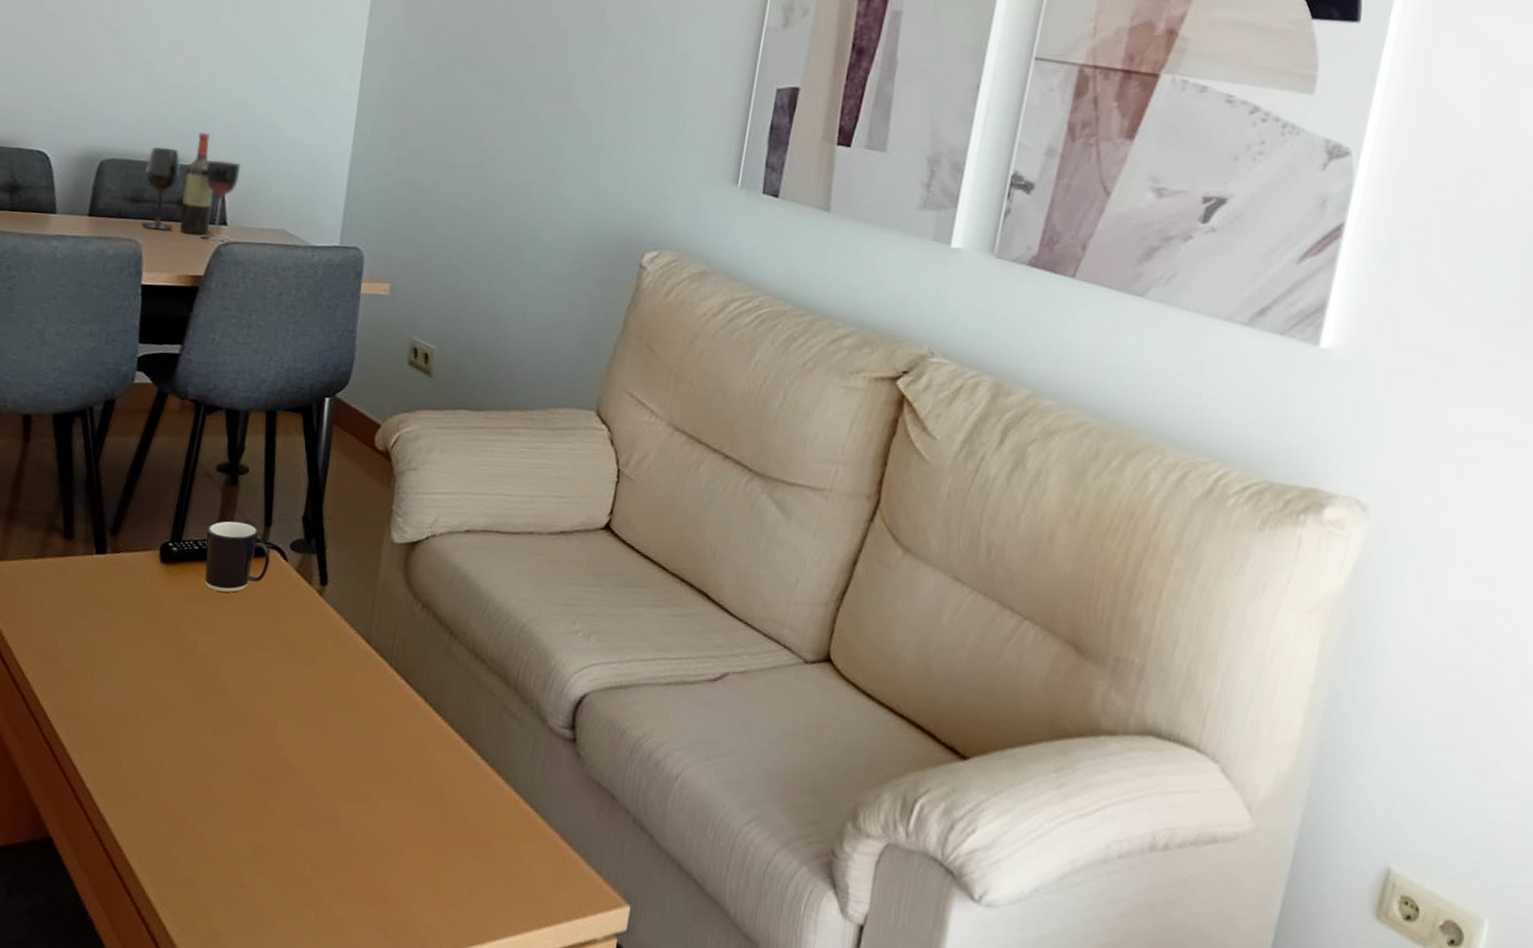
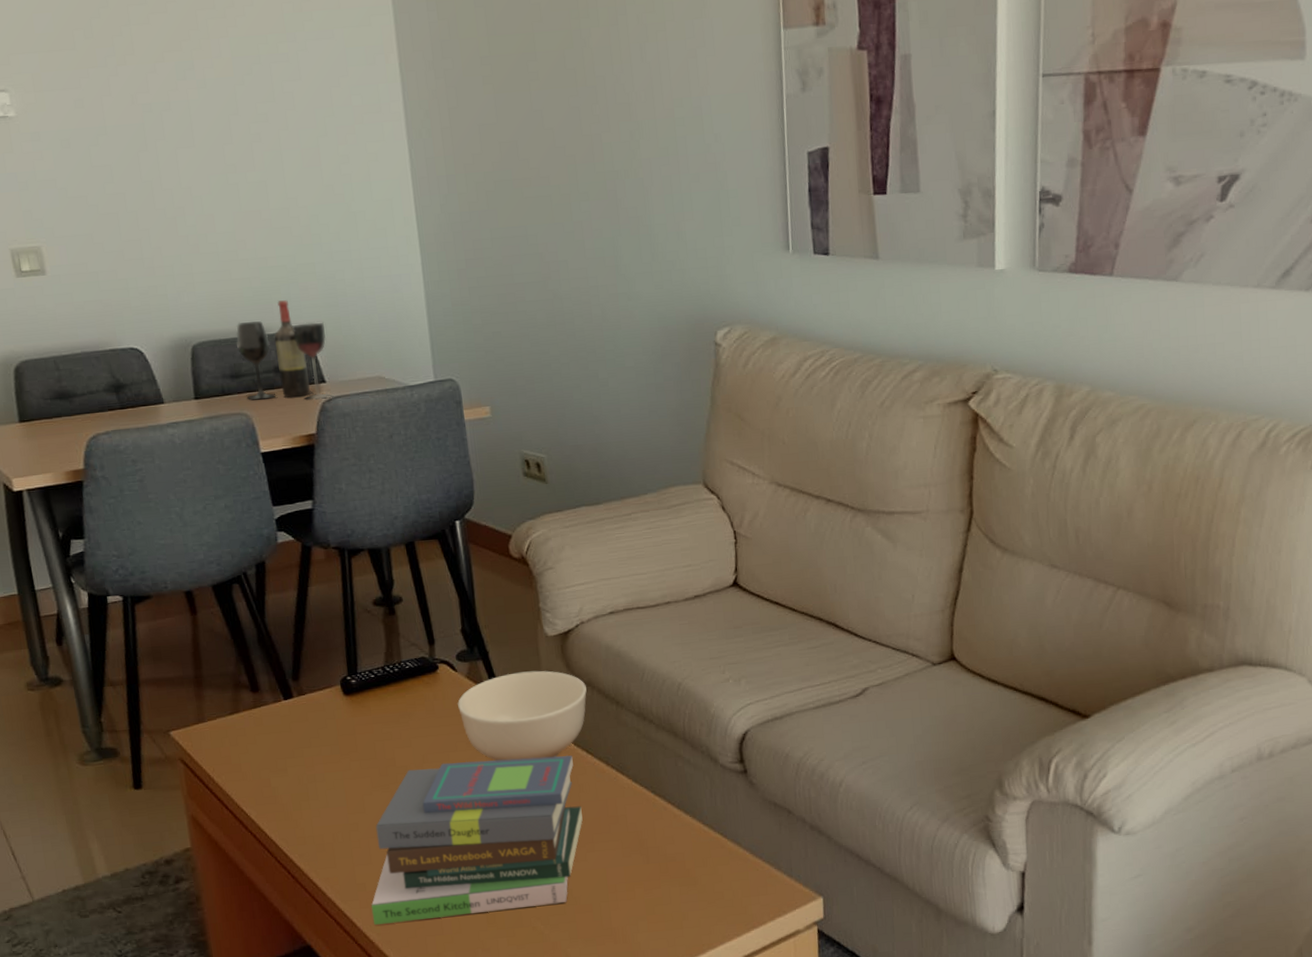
books: none [126,660,389,849] -> present [371,755,583,925]
mug: present [205,520,270,593] -> none [378,645,442,710]
bowl: none [279,575,422,681] -> present [457,670,587,761]

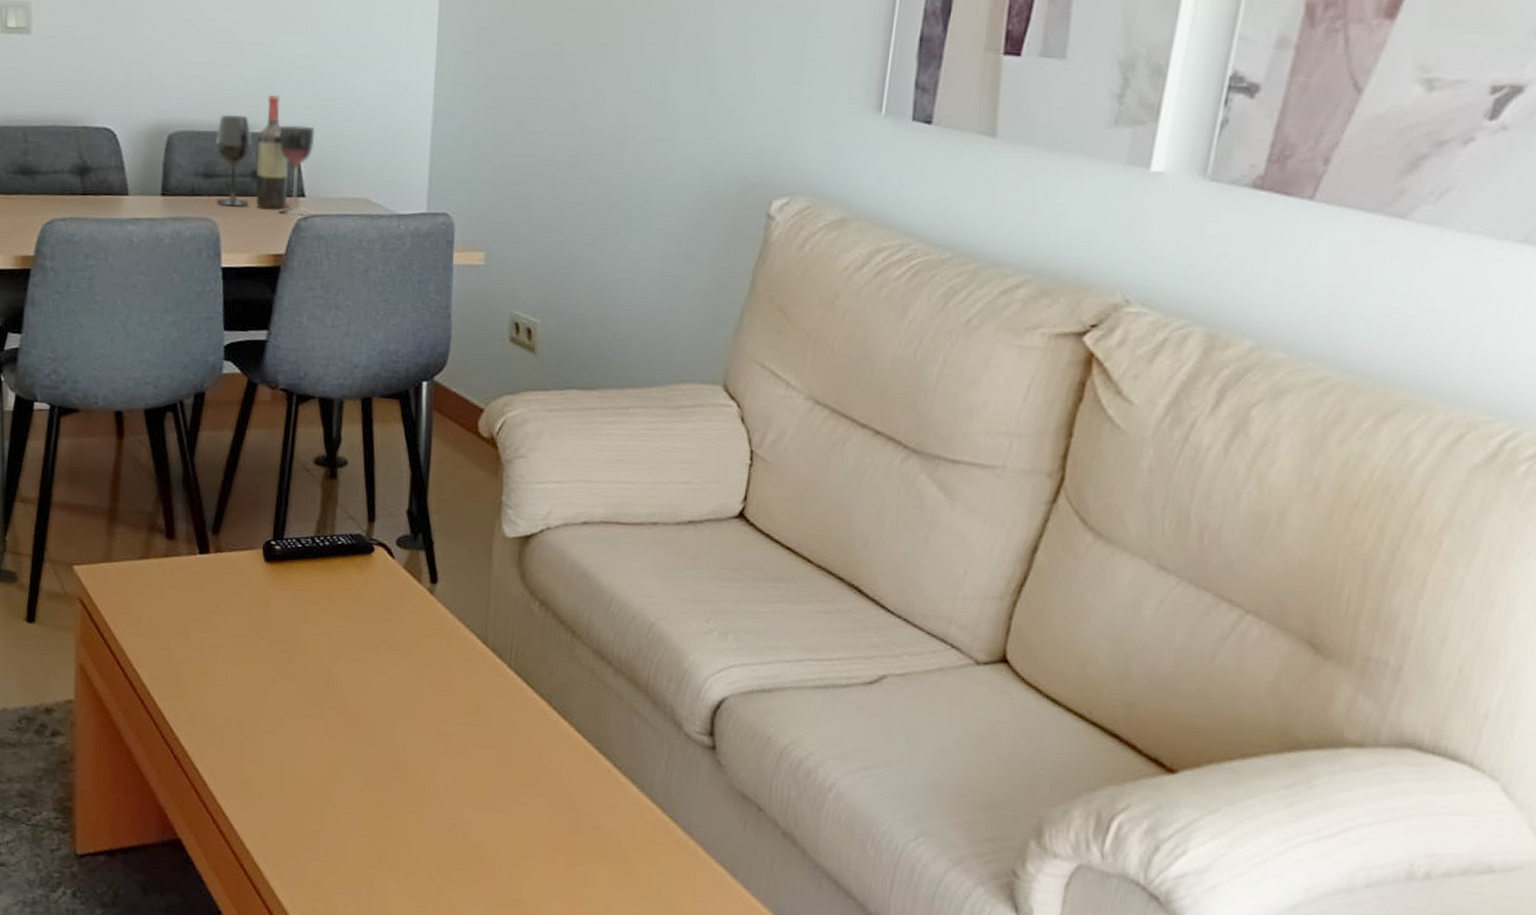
books: present [371,755,583,925] -> none [252,662,510,857]
bowl: present [457,670,587,761] -> none [388,572,540,683]

